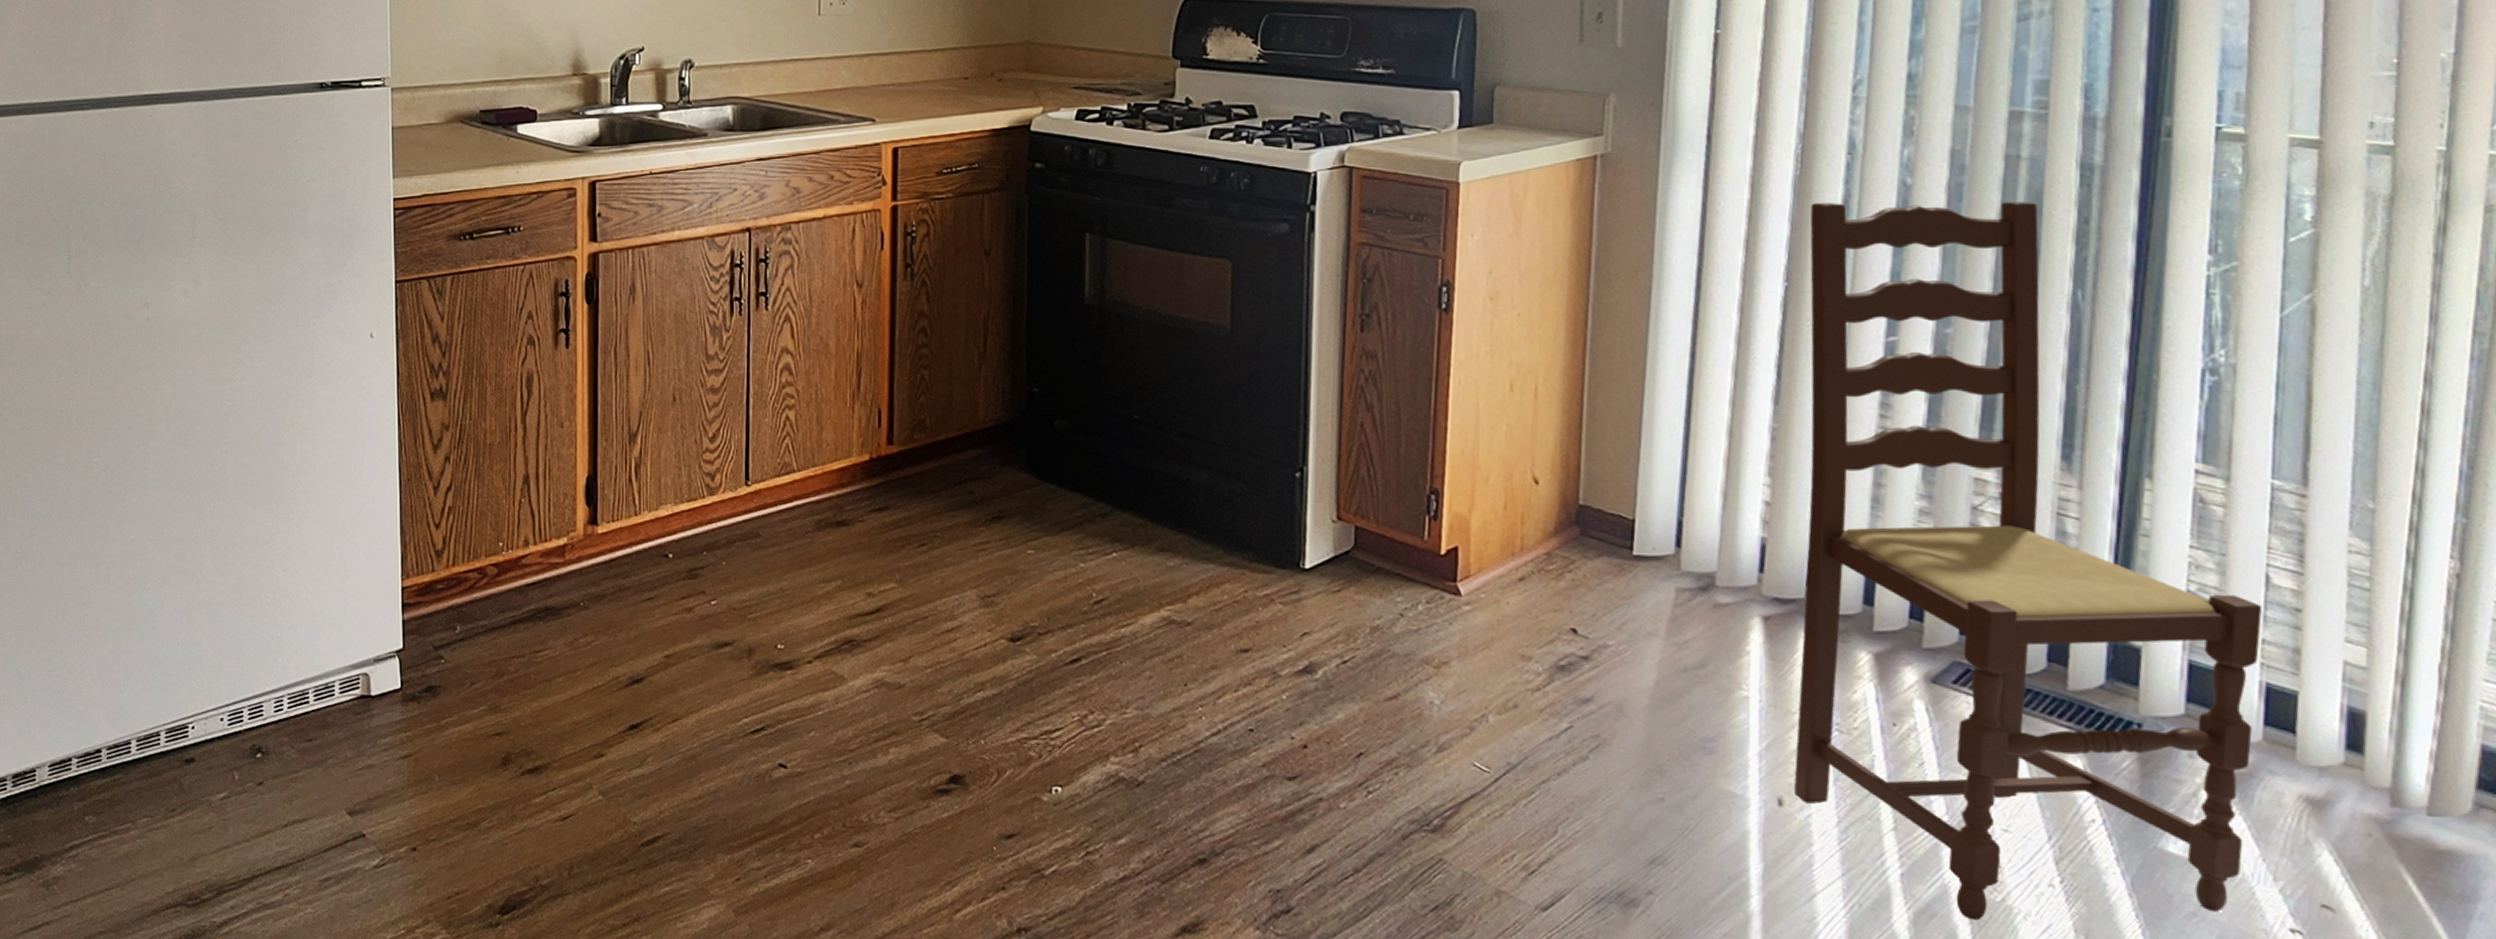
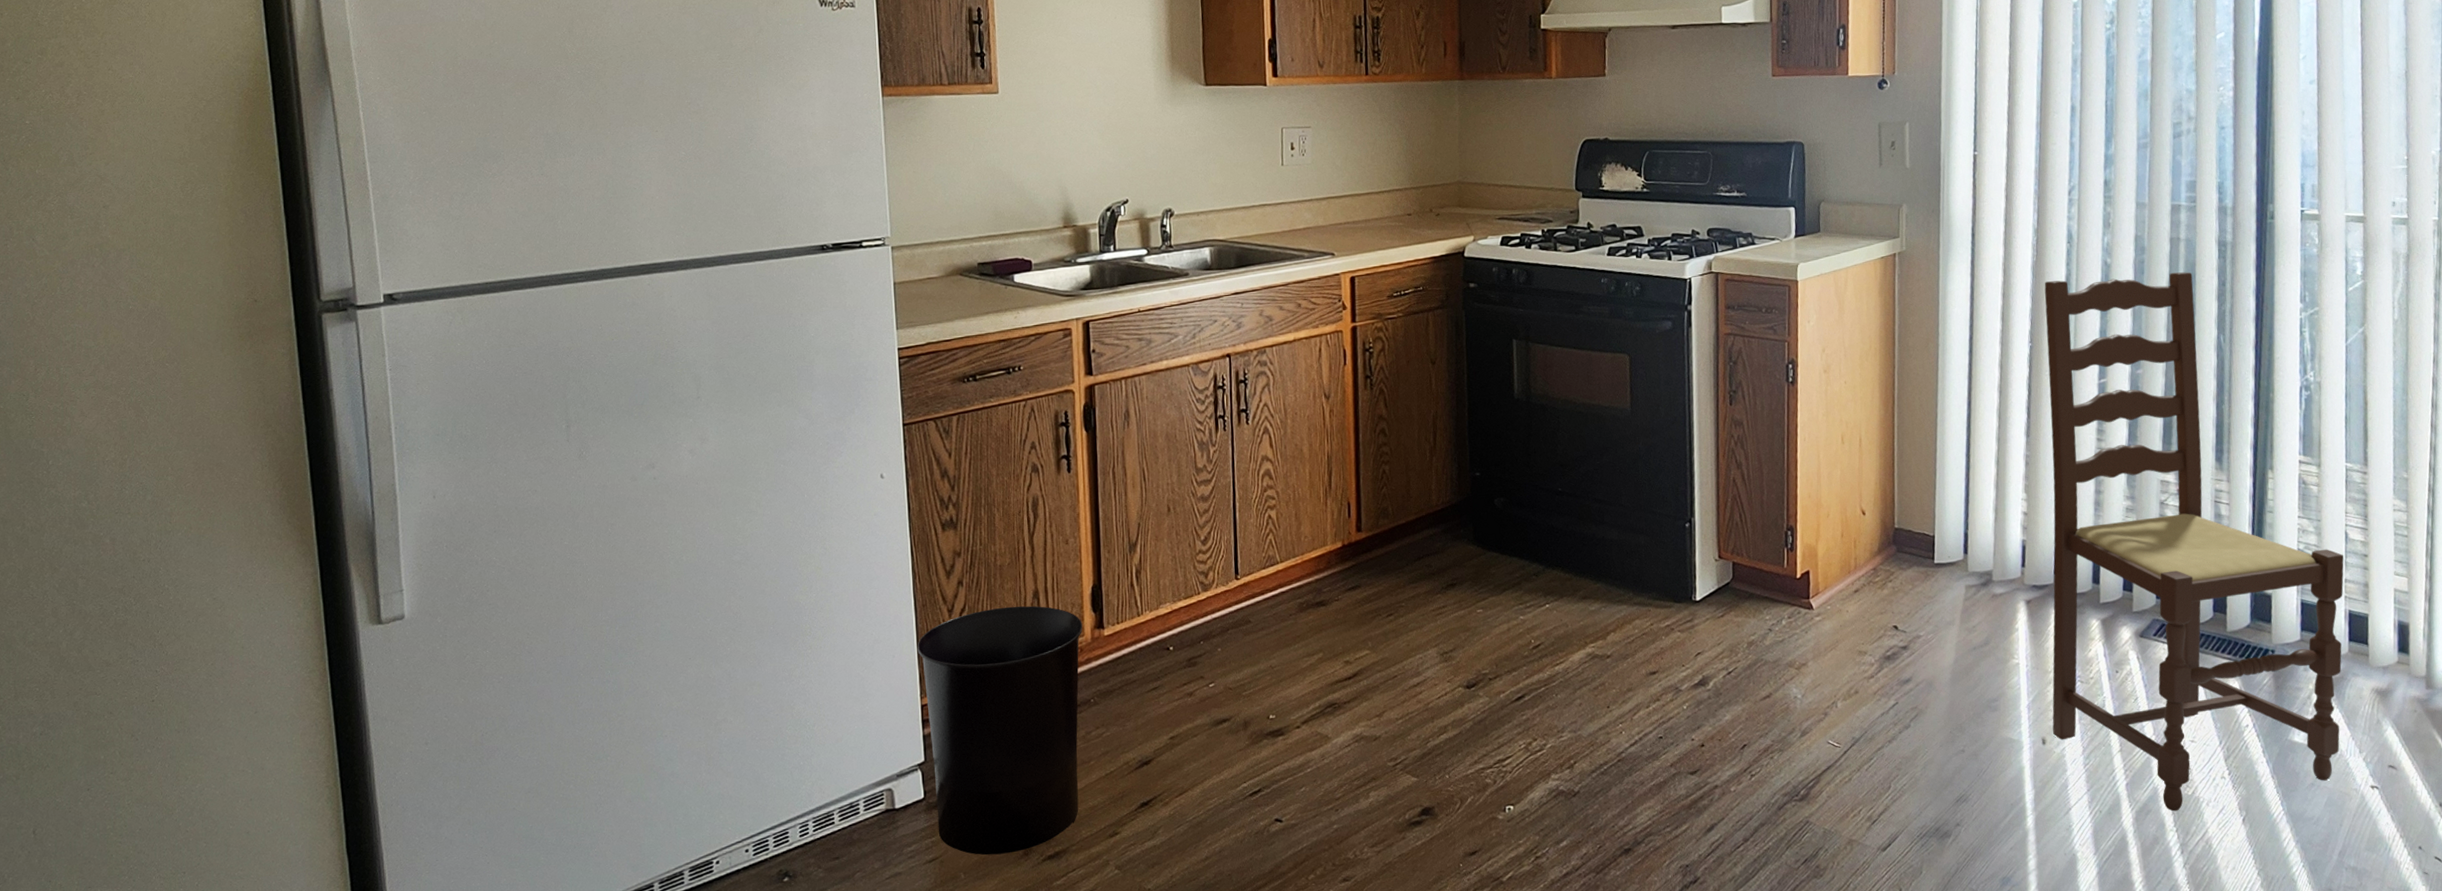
waste bin: none [400,490,575,761] -> present [917,605,1083,855]

